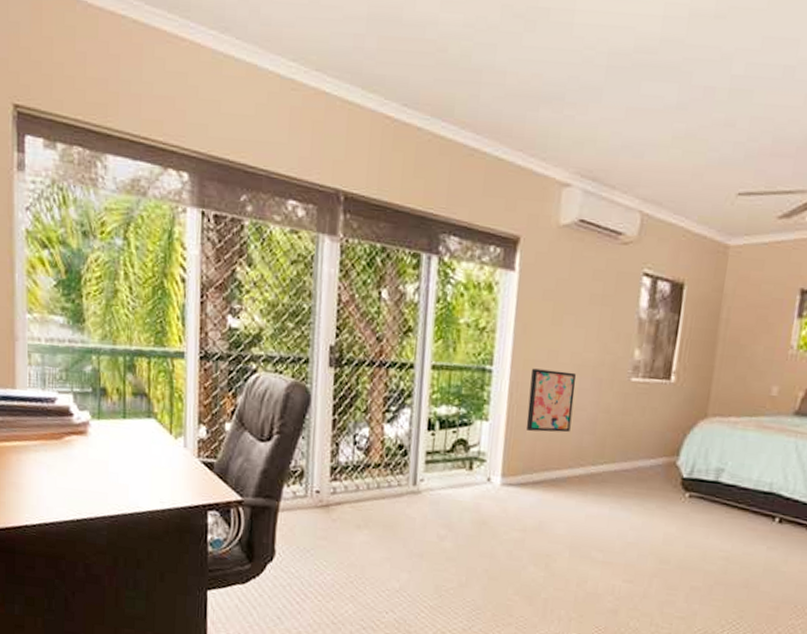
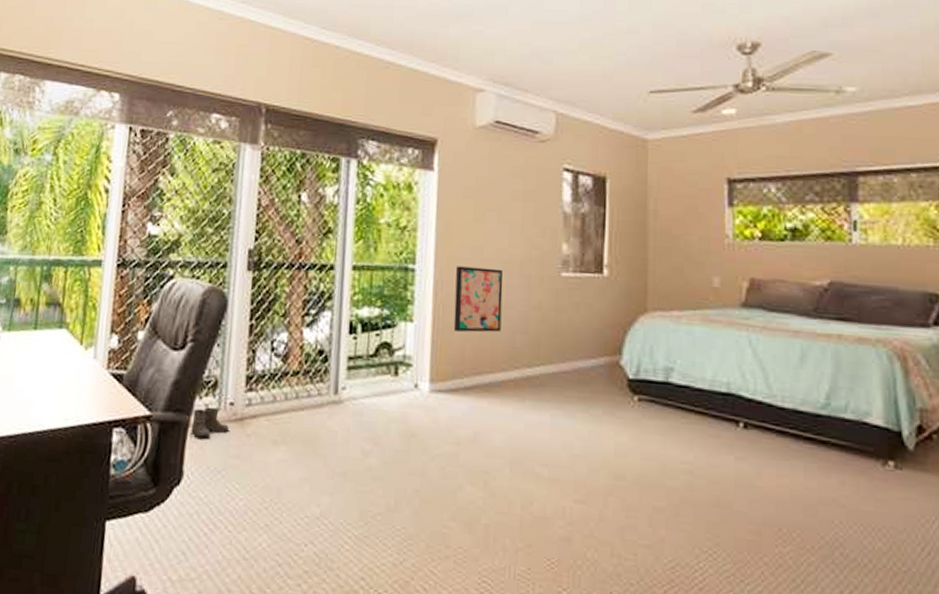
boots: none [281,494,316,522] -> present [191,407,229,439]

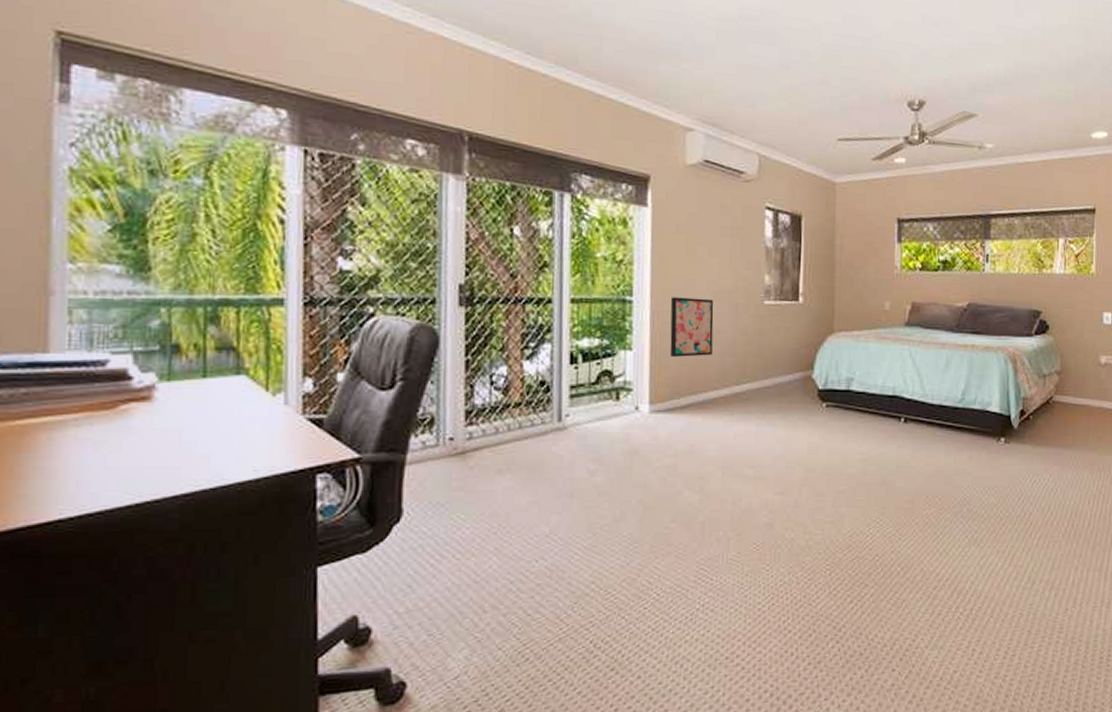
boots: present [191,407,229,439] -> none [408,444,450,475]

